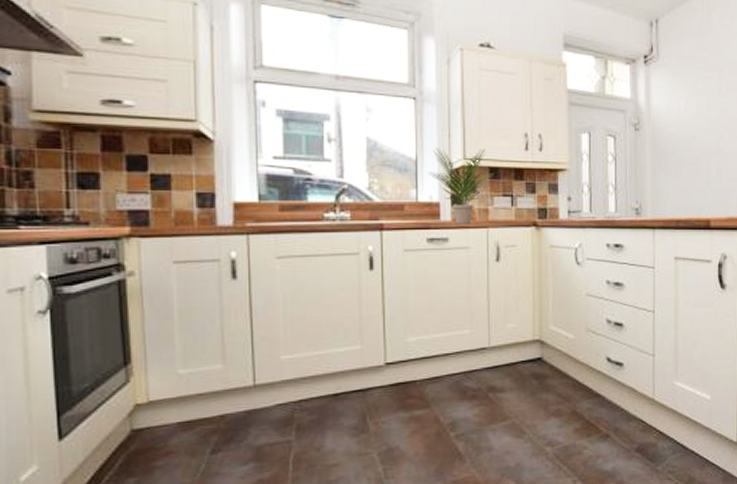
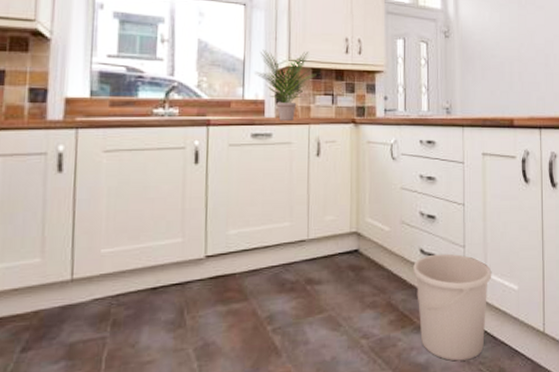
bucket: none [599,362,682,470] -> present [413,253,491,361]

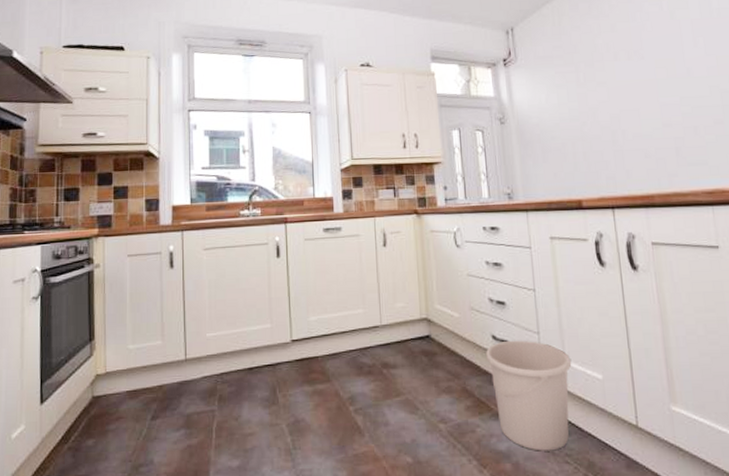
potted plant: present [254,49,317,122] -> none [322,149,378,216]

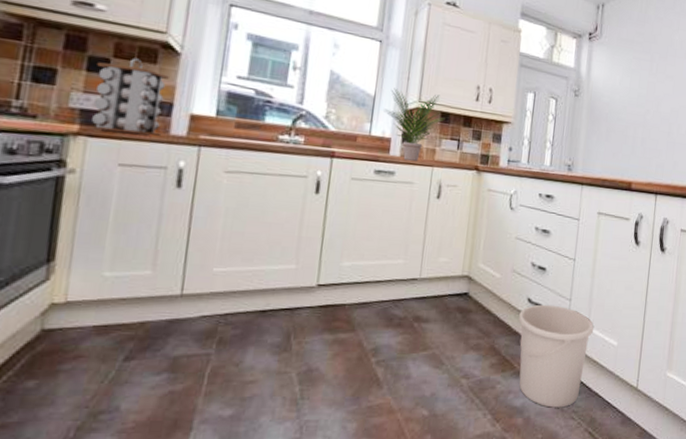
spice rack: none [103,168,154,231] -> present [87,58,169,137]
potted plant: none [322,149,378,216] -> present [383,88,445,162]

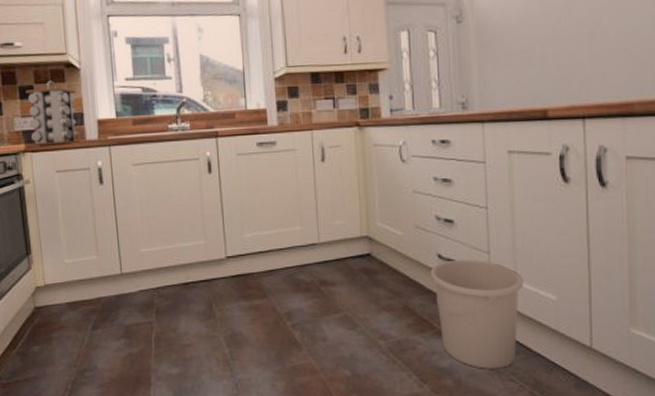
potted plant: present [383,88,445,162] -> none [254,55,316,129]

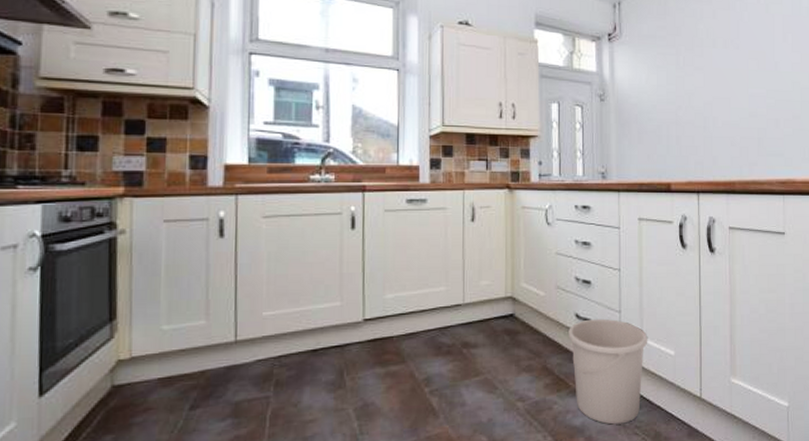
spice rack: present [26,80,81,147] -> none [131,116,201,192]

